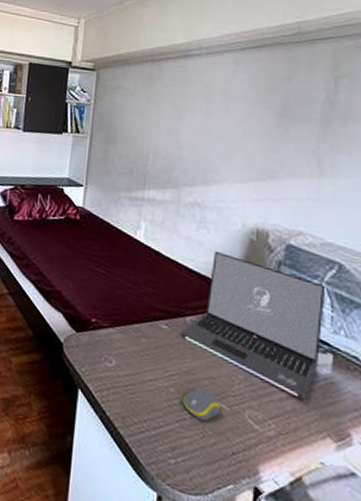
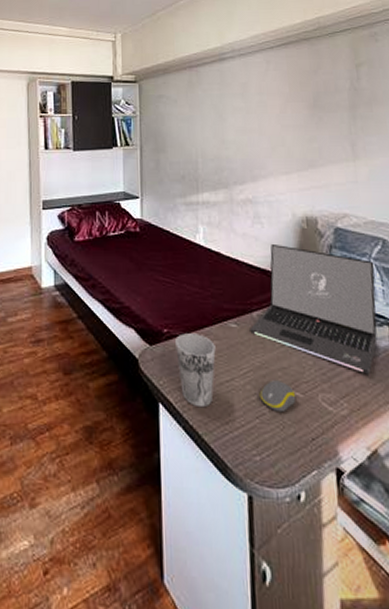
cup: none [101,326,143,402] -> present [175,333,216,408]

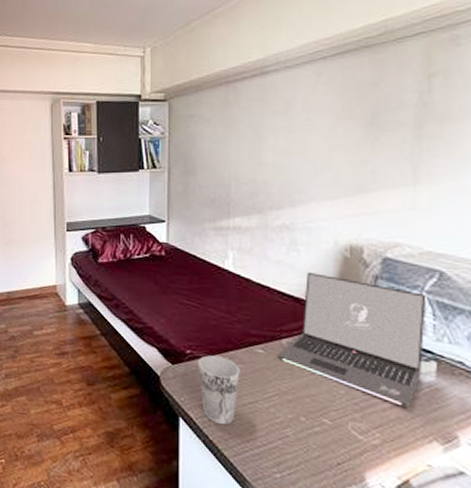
computer mouse: present [259,380,296,413] -> none [284,405,324,437]

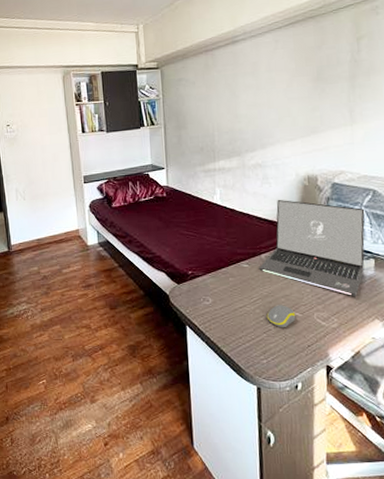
cup: present [198,355,240,425] -> none [198,273,231,328]
computer mouse: none [284,405,324,437] -> present [266,305,296,328]

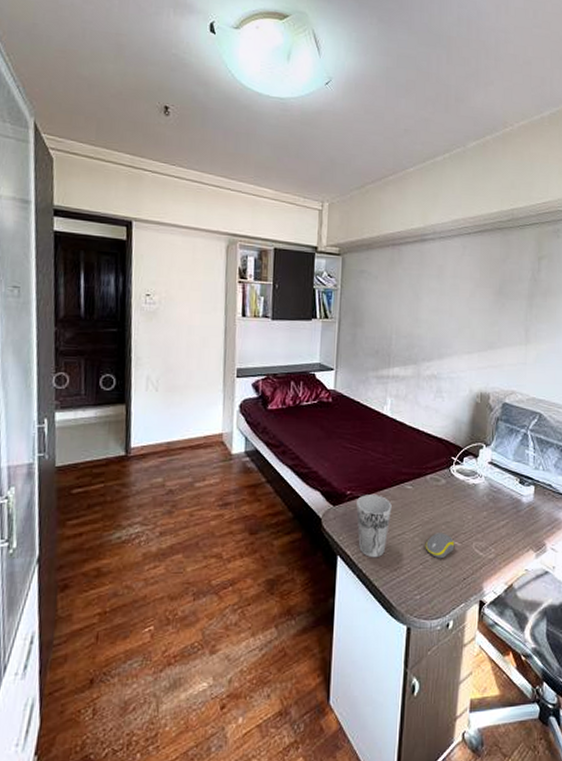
cup: none [198,273,231,328] -> present [356,495,392,558]
laptop: present [259,199,365,297] -> none [423,415,530,526]

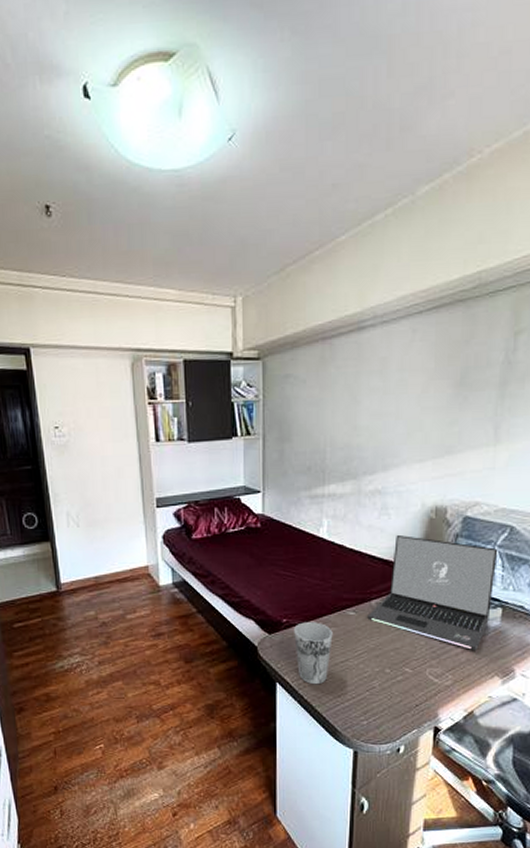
laptop: none [423,415,530,526] -> present [367,534,498,651]
computer mouse: present [425,533,455,559] -> none [371,659,406,686]

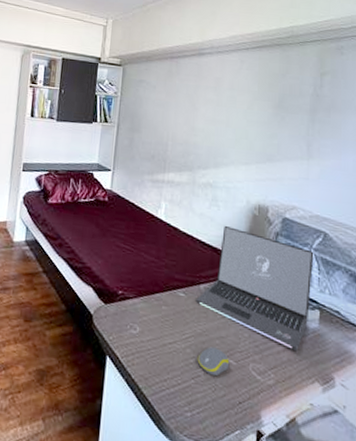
cup: present [294,622,333,685] -> none [127,296,163,365]
computer mouse: none [371,659,406,686] -> present [197,347,230,377]

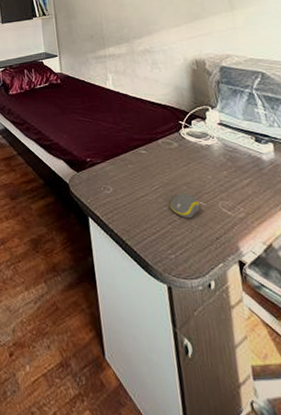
laptop: present [196,225,314,352] -> none [157,83,264,184]

